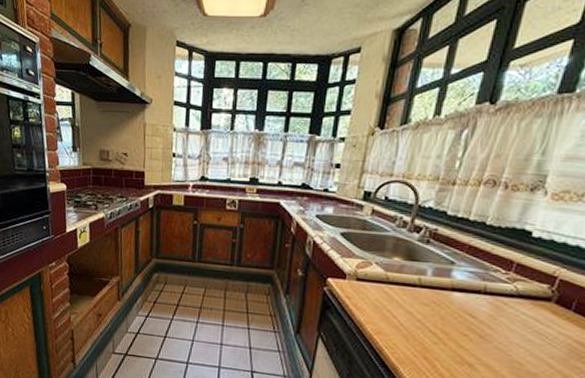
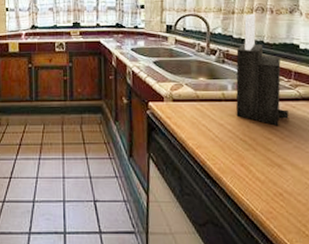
knife block: none [430,186,504,323] -> present [235,13,289,126]

